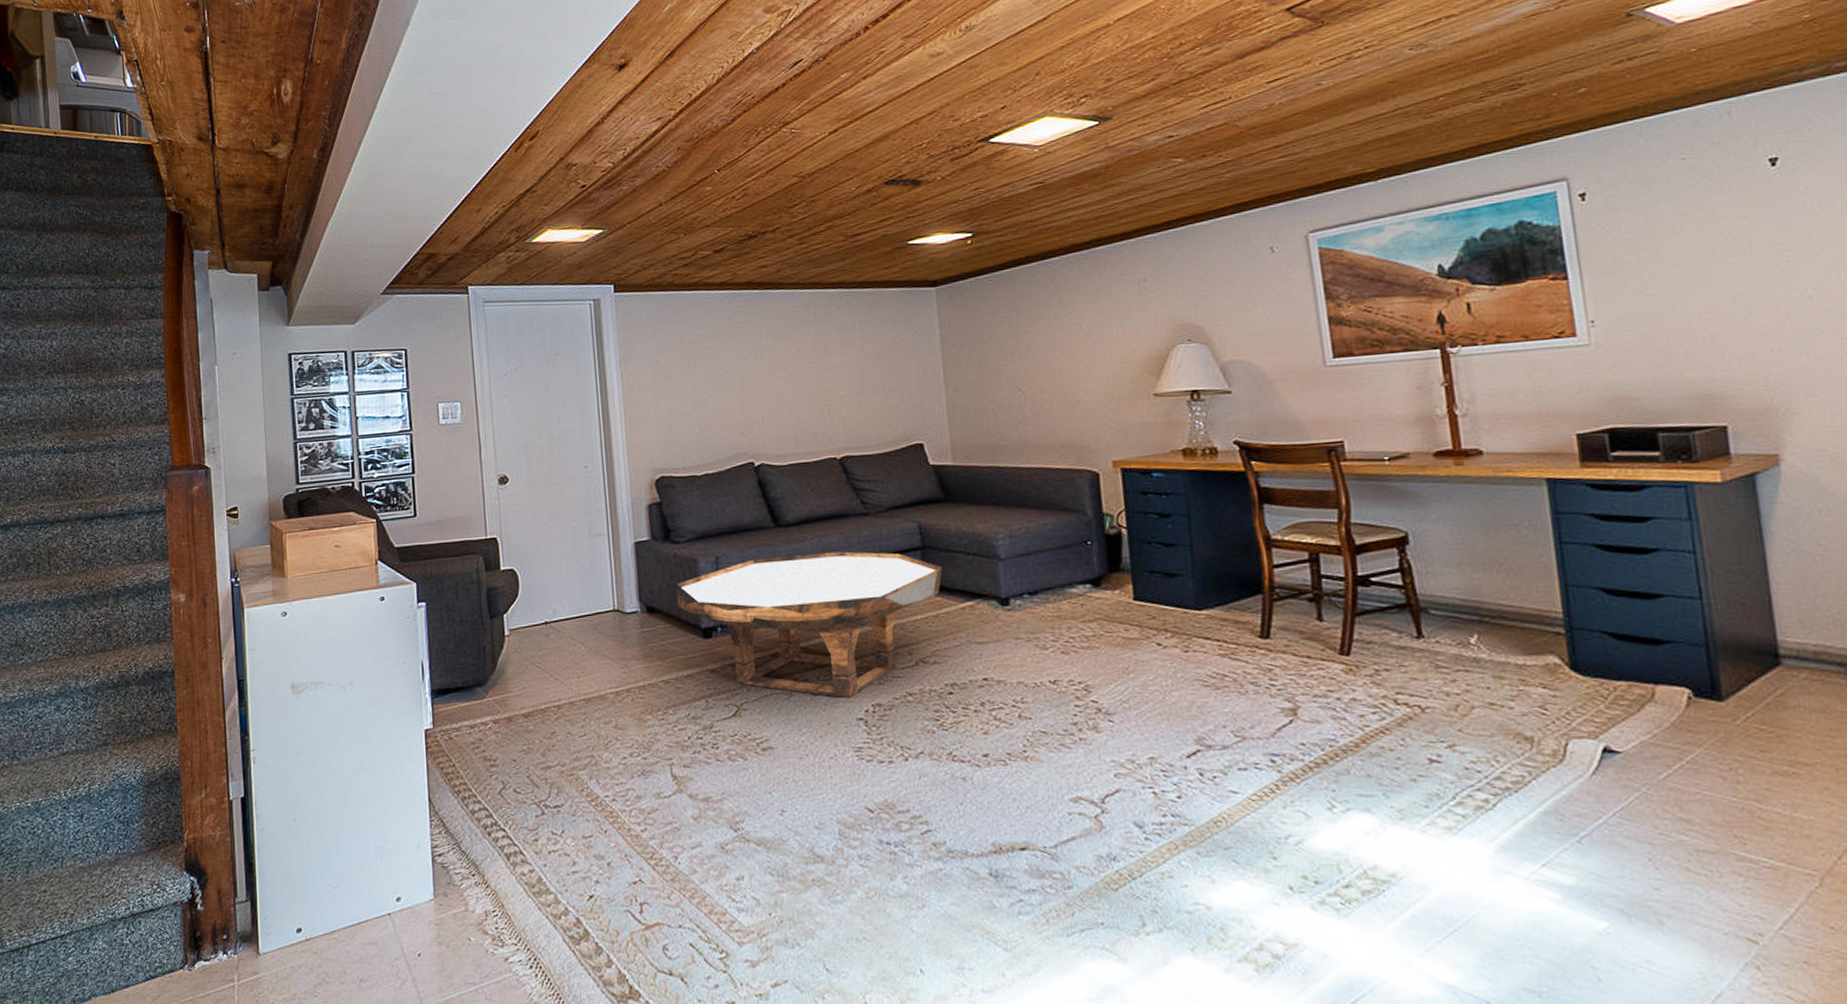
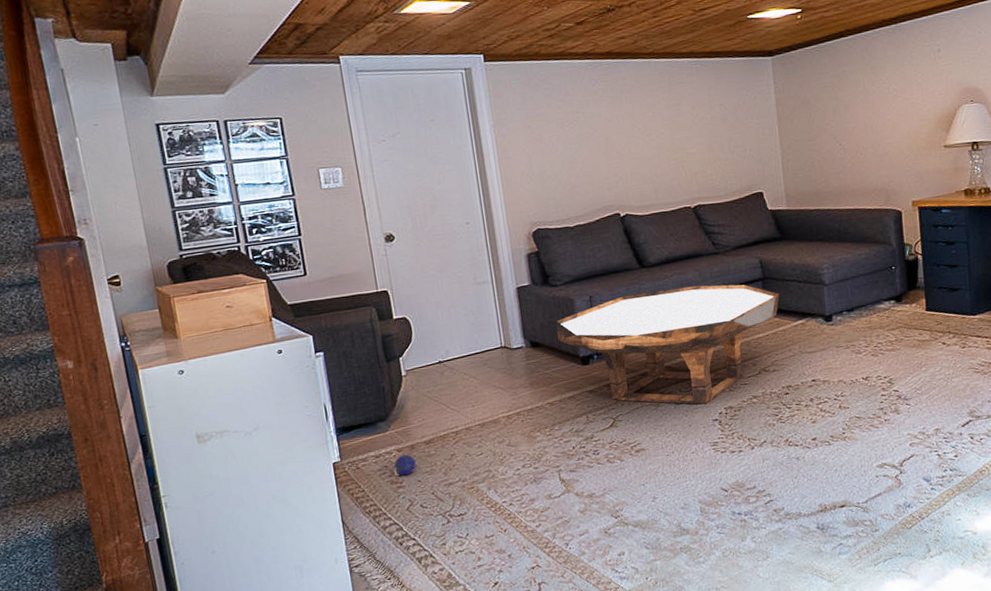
ball: none [488,726,512,753] -> present [394,454,416,477]

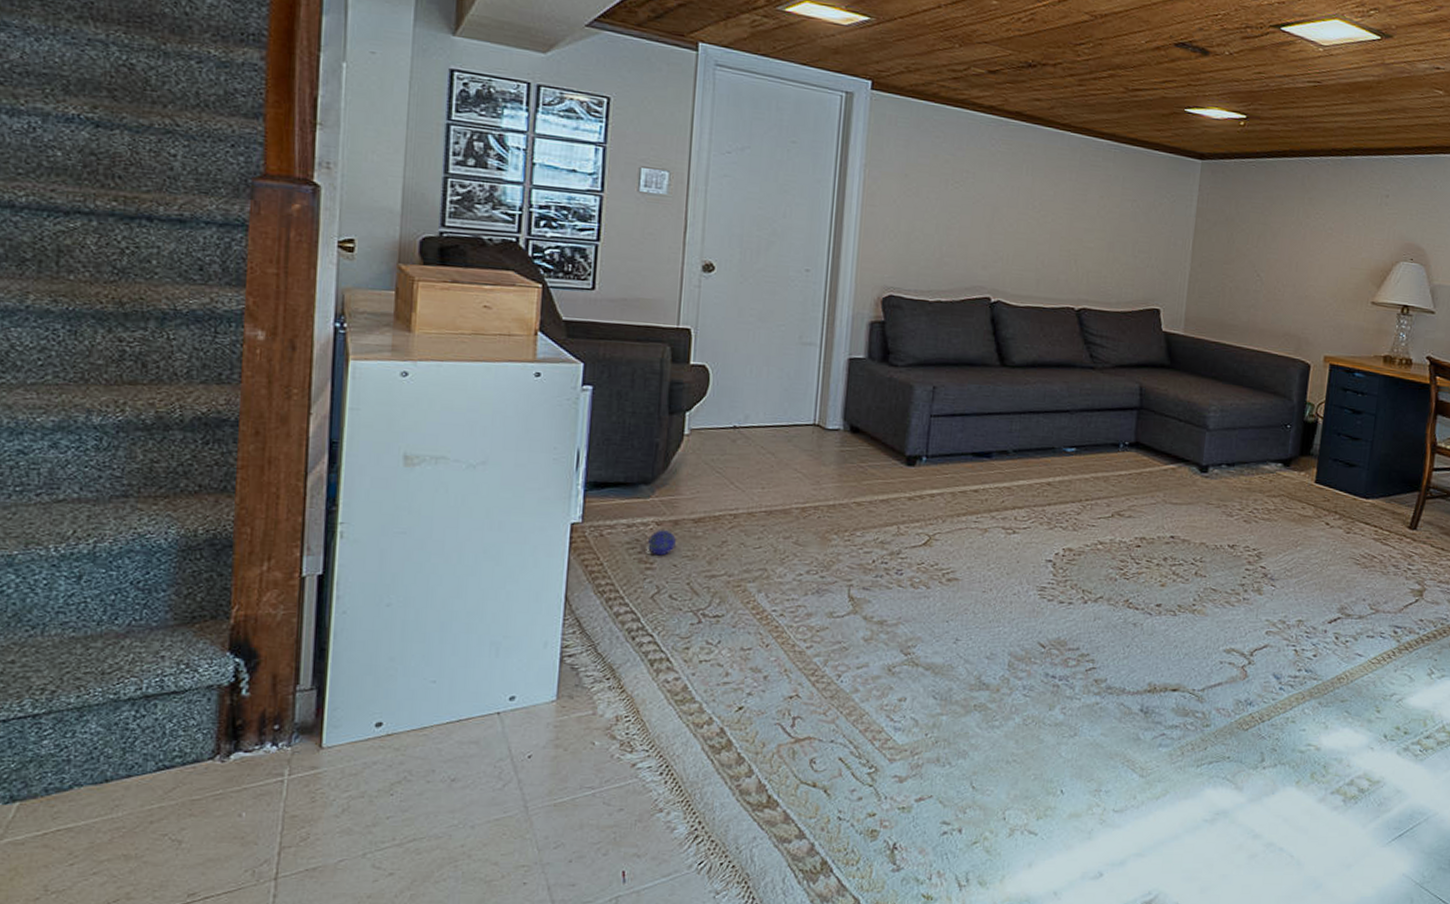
coffee table: present [556,284,780,405] -> none [884,394,1154,539]

